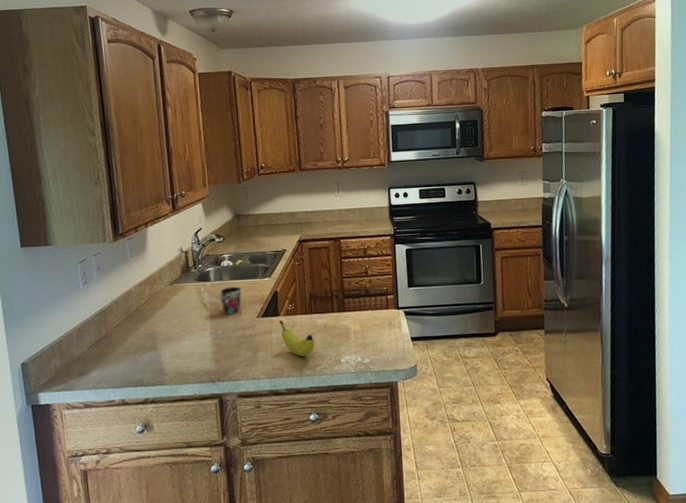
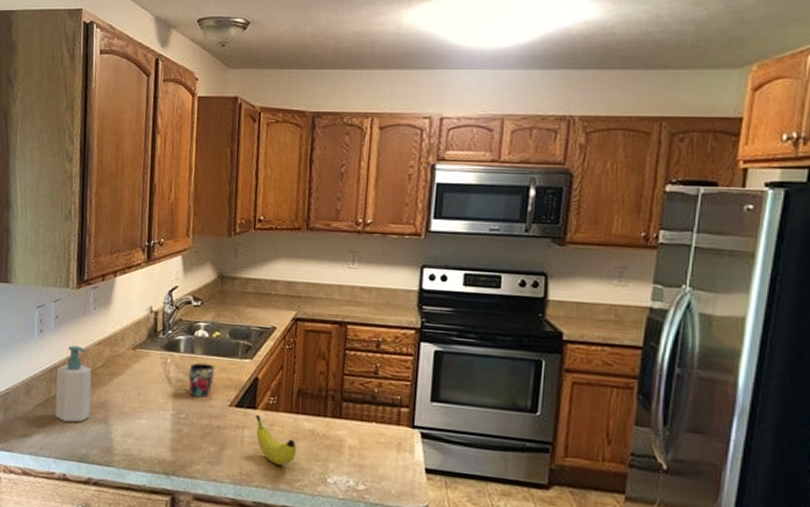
soap bottle: none [104,290,140,355] -> present [55,345,92,423]

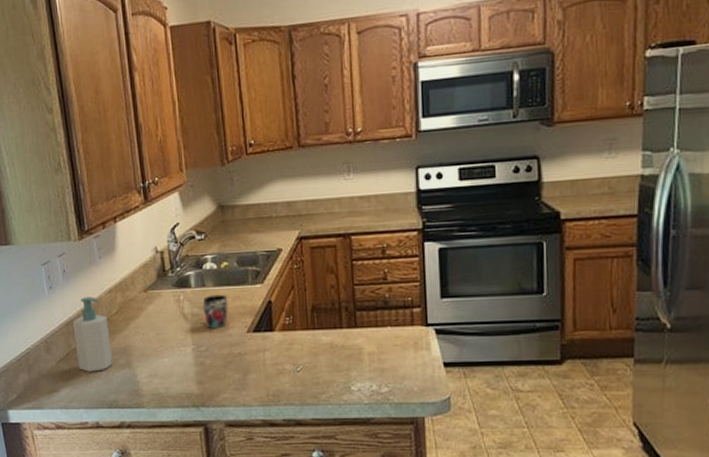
fruit: present [255,415,297,466] -> none [273,337,319,381]

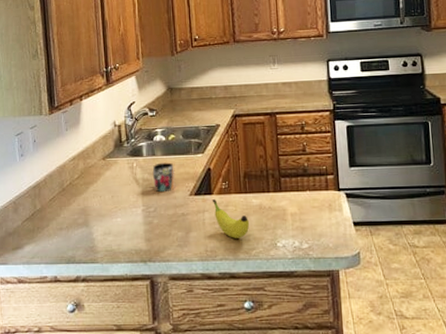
soap bottle: present [72,296,113,372] -> none [39,163,73,230]
fruit: none [273,337,319,381] -> present [212,199,250,238]

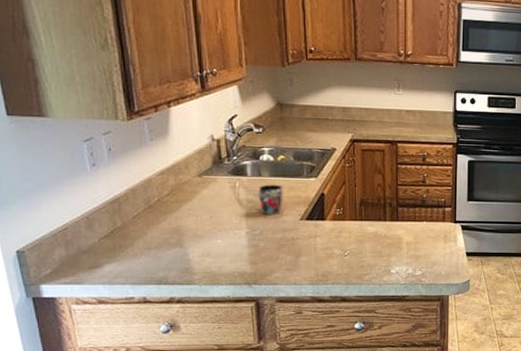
fruit: present [212,199,250,238] -> none [324,225,364,264]

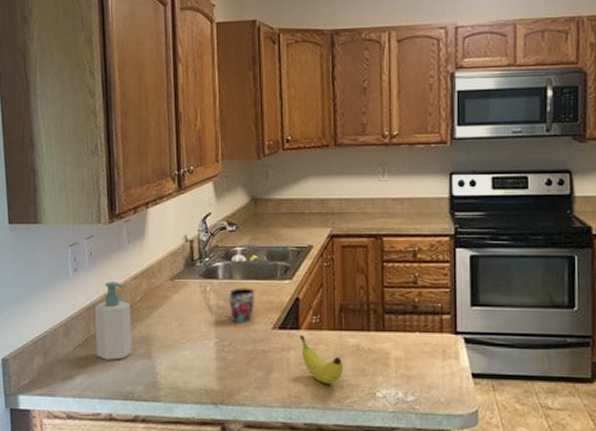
soap bottle: none [118,177,163,250] -> present [94,282,133,360]
fruit: none [324,225,364,264] -> present [299,335,344,384]

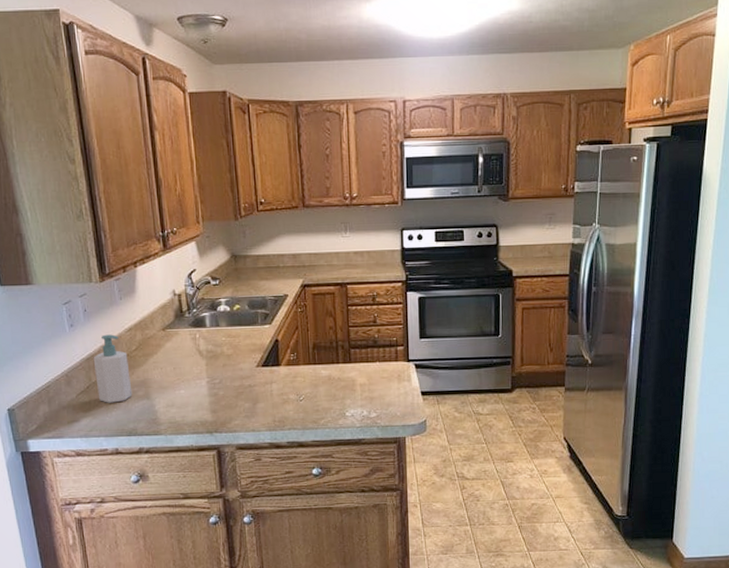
mug: present [228,288,255,324] -> none [216,333,241,364]
fruit: present [299,335,344,384] -> none [279,371,319,409]

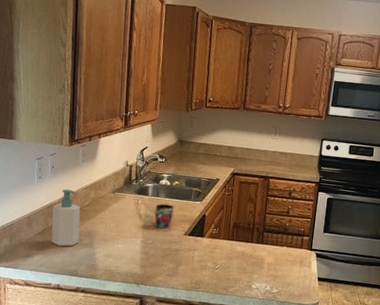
mug: none [216,333,241,364] -> present [154,203,174,230]

